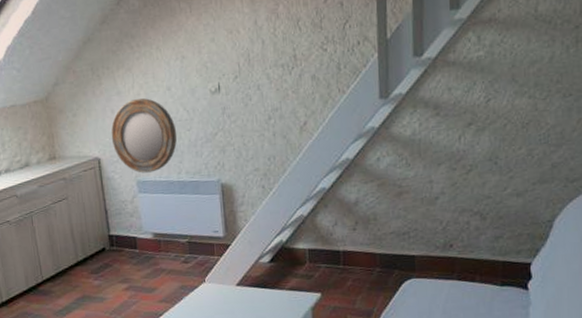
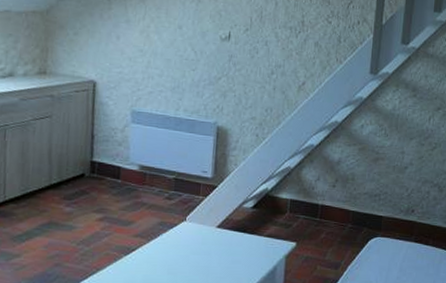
home mirror: present [111,98,178,173] -> none [111,30,182,105]

